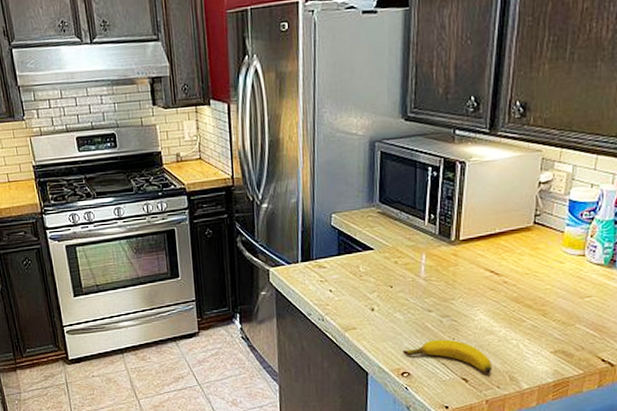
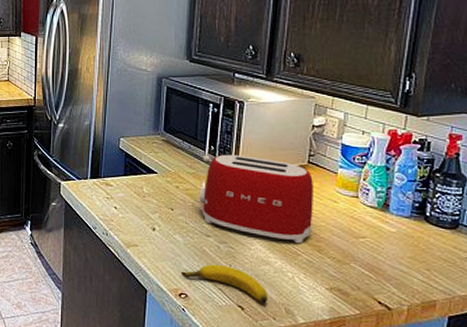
toaster: none [419,221,539,310] -> present [199,154,313,244]

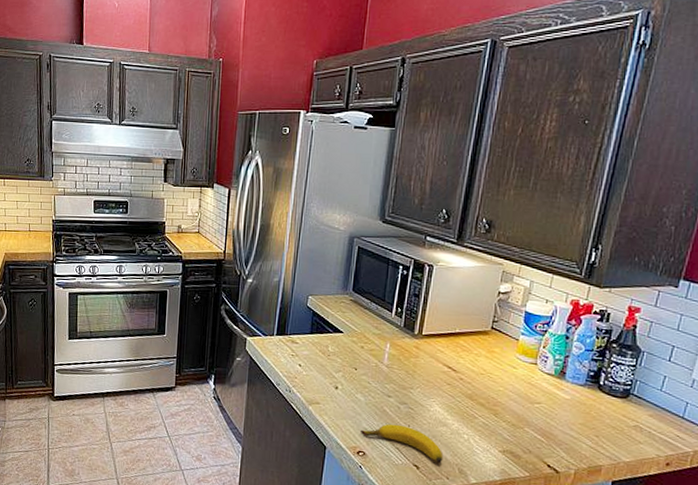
toaster: present [199,154,313,244] -> none [382,316,495,407]

